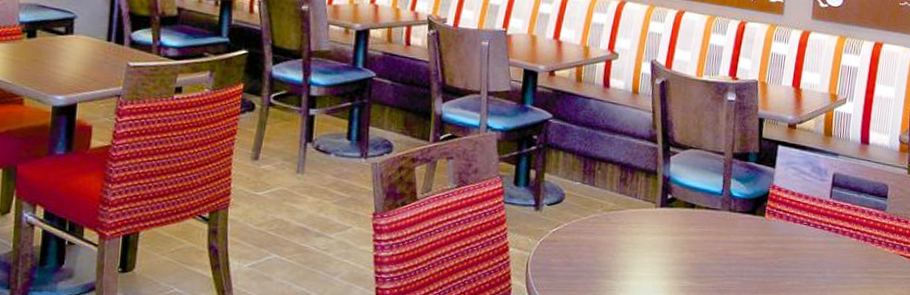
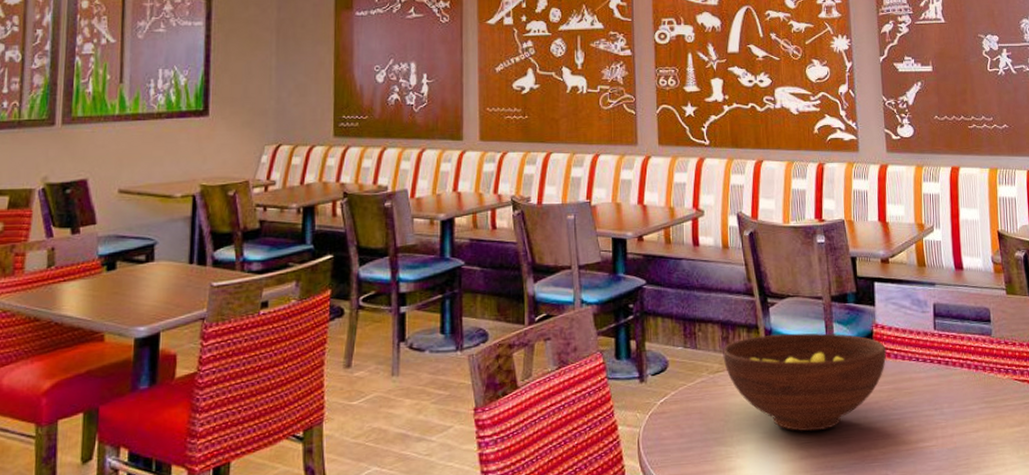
fruit bowl: none [618,181,780,277] -> present [723,333,887,432]

